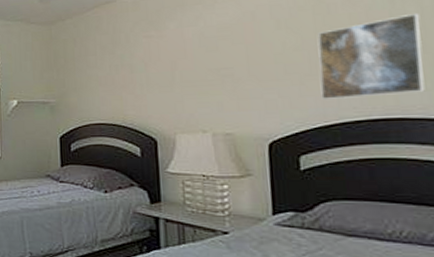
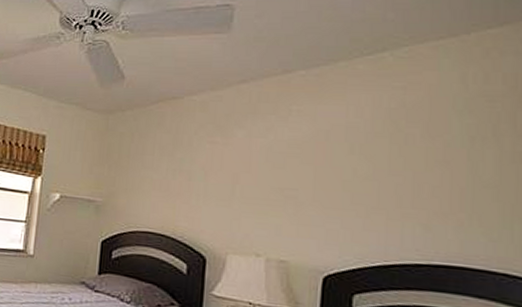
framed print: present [317,12,425,99] -> none [385,156,497,242]

